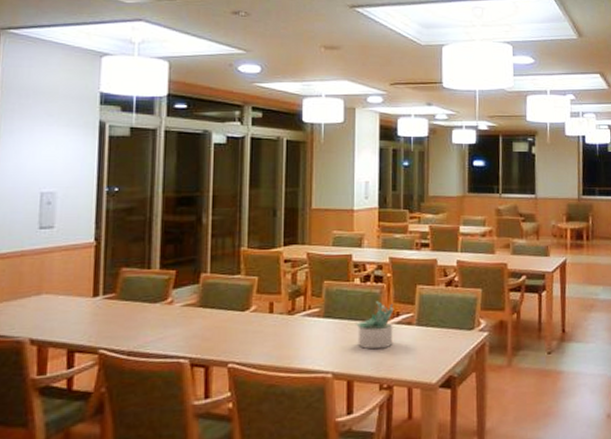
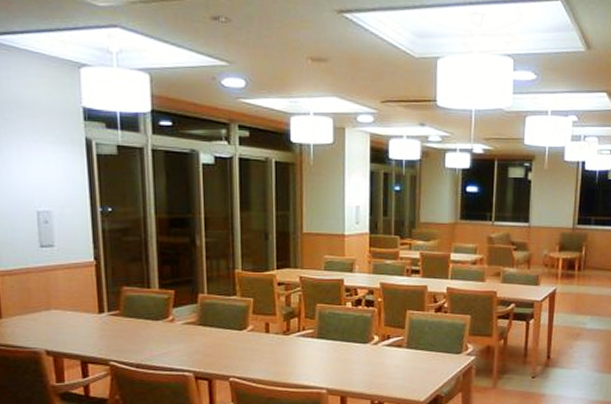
succulent plant: present [355,301,394,350] -> none [347,324,385,369]

